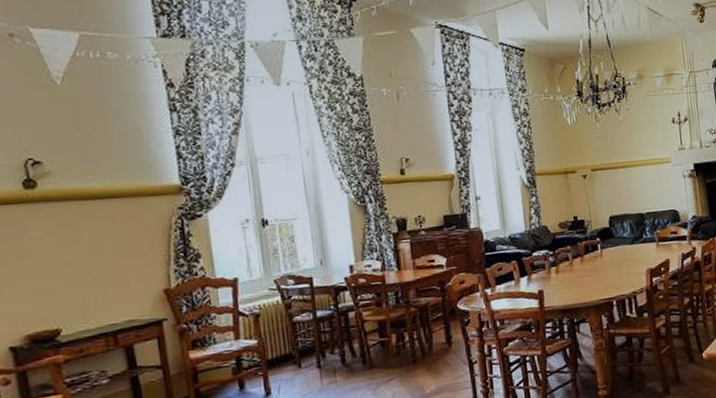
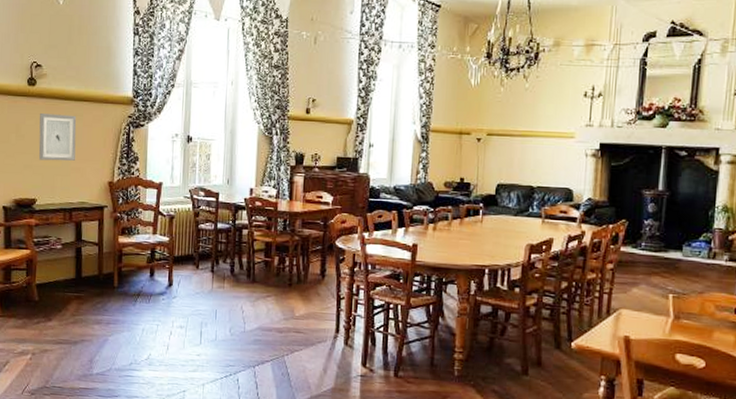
wall art: none [49,216,111,280] -> present [38,114,77,161]

